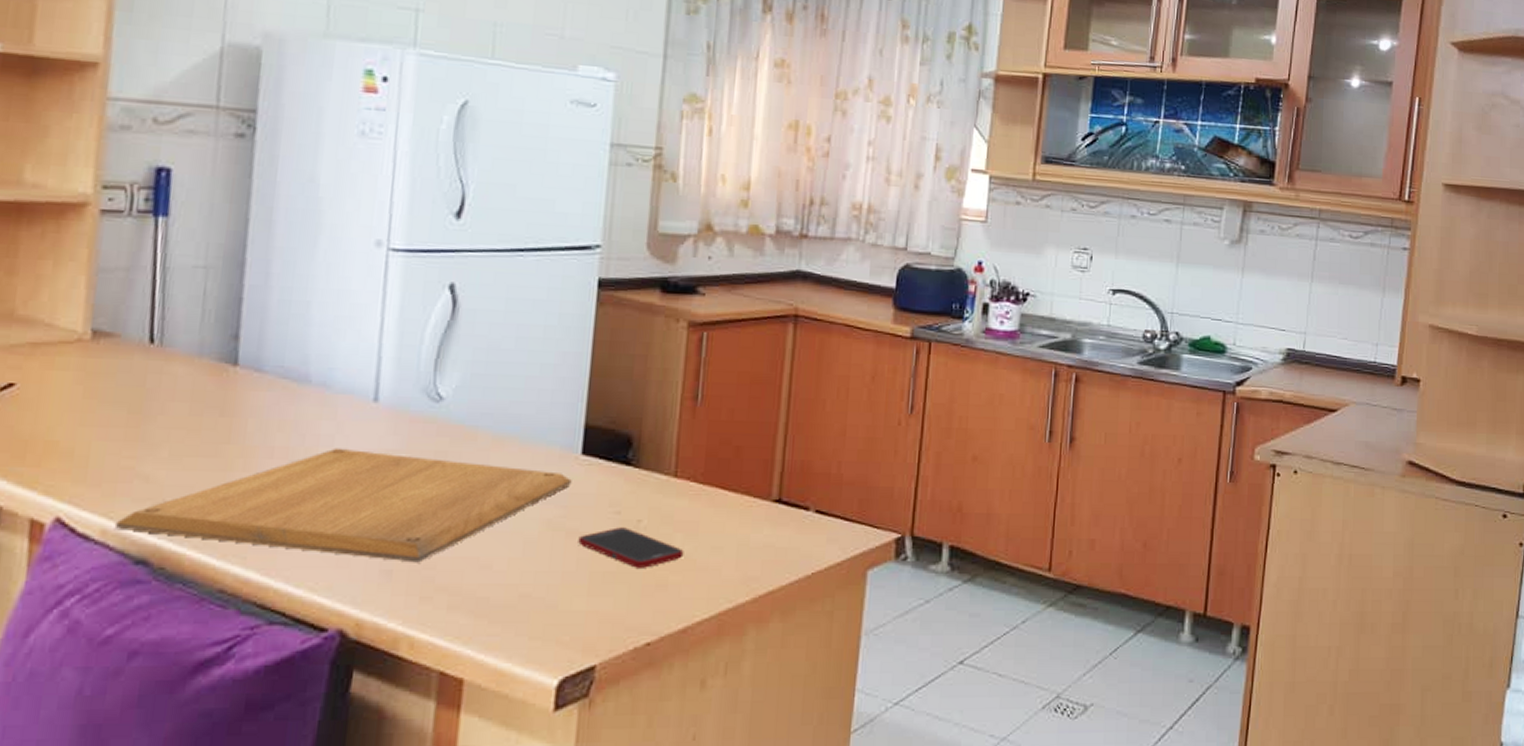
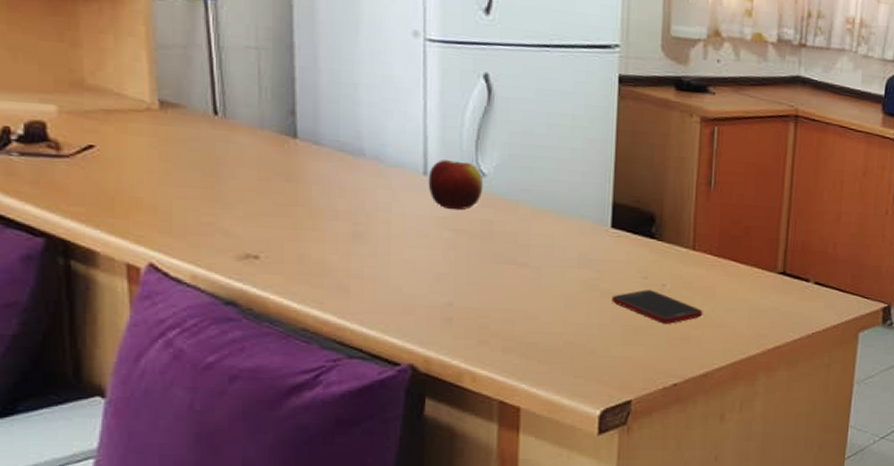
chopping board: present [114,448,572,563] -> none [203,213,604,313]
apple: none [377,383,440,441] -> present [428,160,484,211]

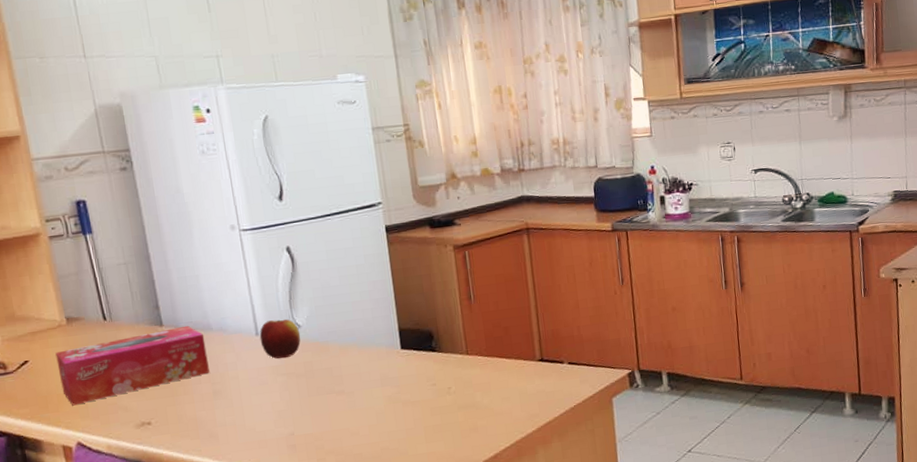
tissue box: none [136,142,353,216] -> present [55,325,210,406]
cell phone: present [612,290,703,324] -> none [411,394,485,420]

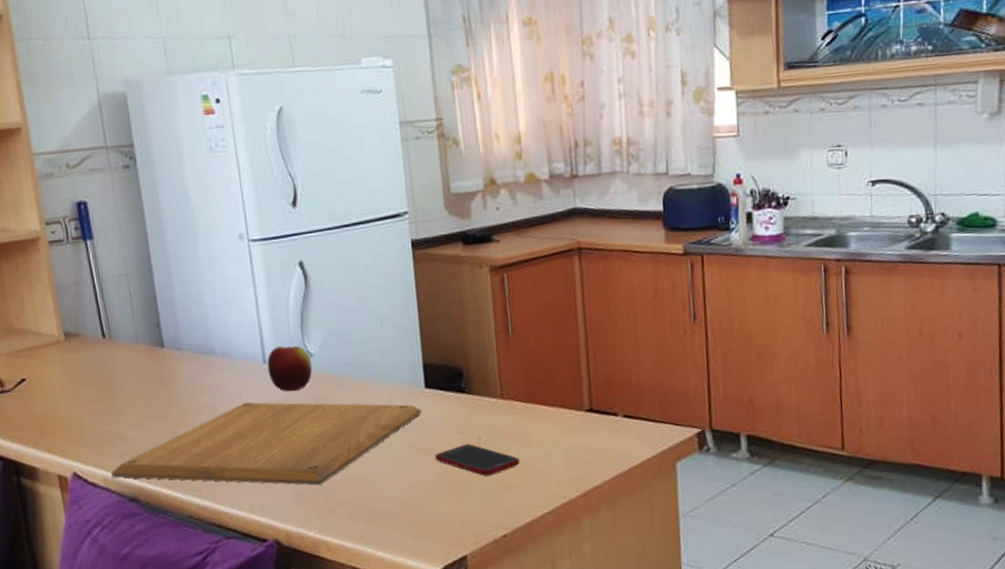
tissue box: present [55,325,210,406] -> none [53,348,212,432]
chopping board: none [114,364,399,444] -> present [110,402,422,486]
cell phone: none [411,394,485,420] -> present [435,444,520,476]

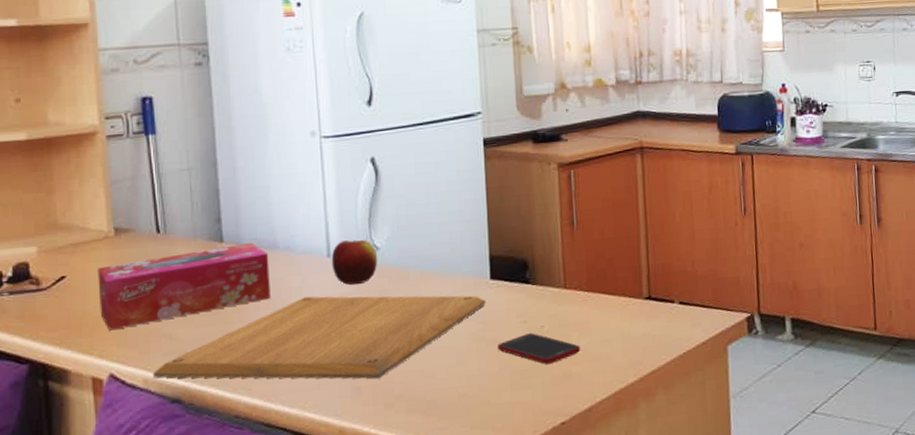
tissue box: none [53,348,212,432] -> present [97,242,270,331]

